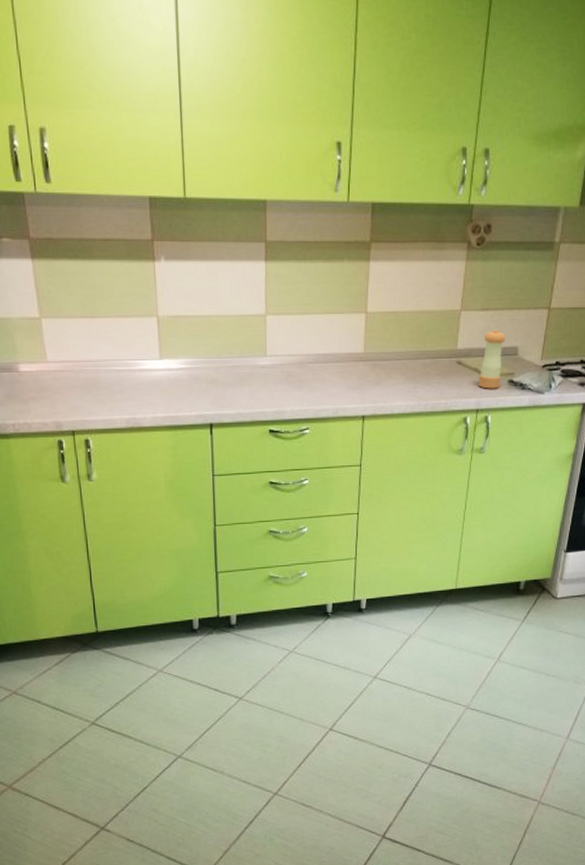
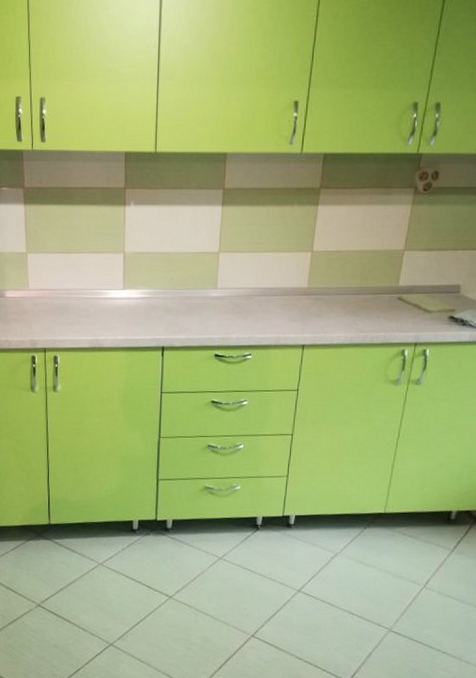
pepper shaker: present [478,330,505,389] -> none [418,268,448,324]

